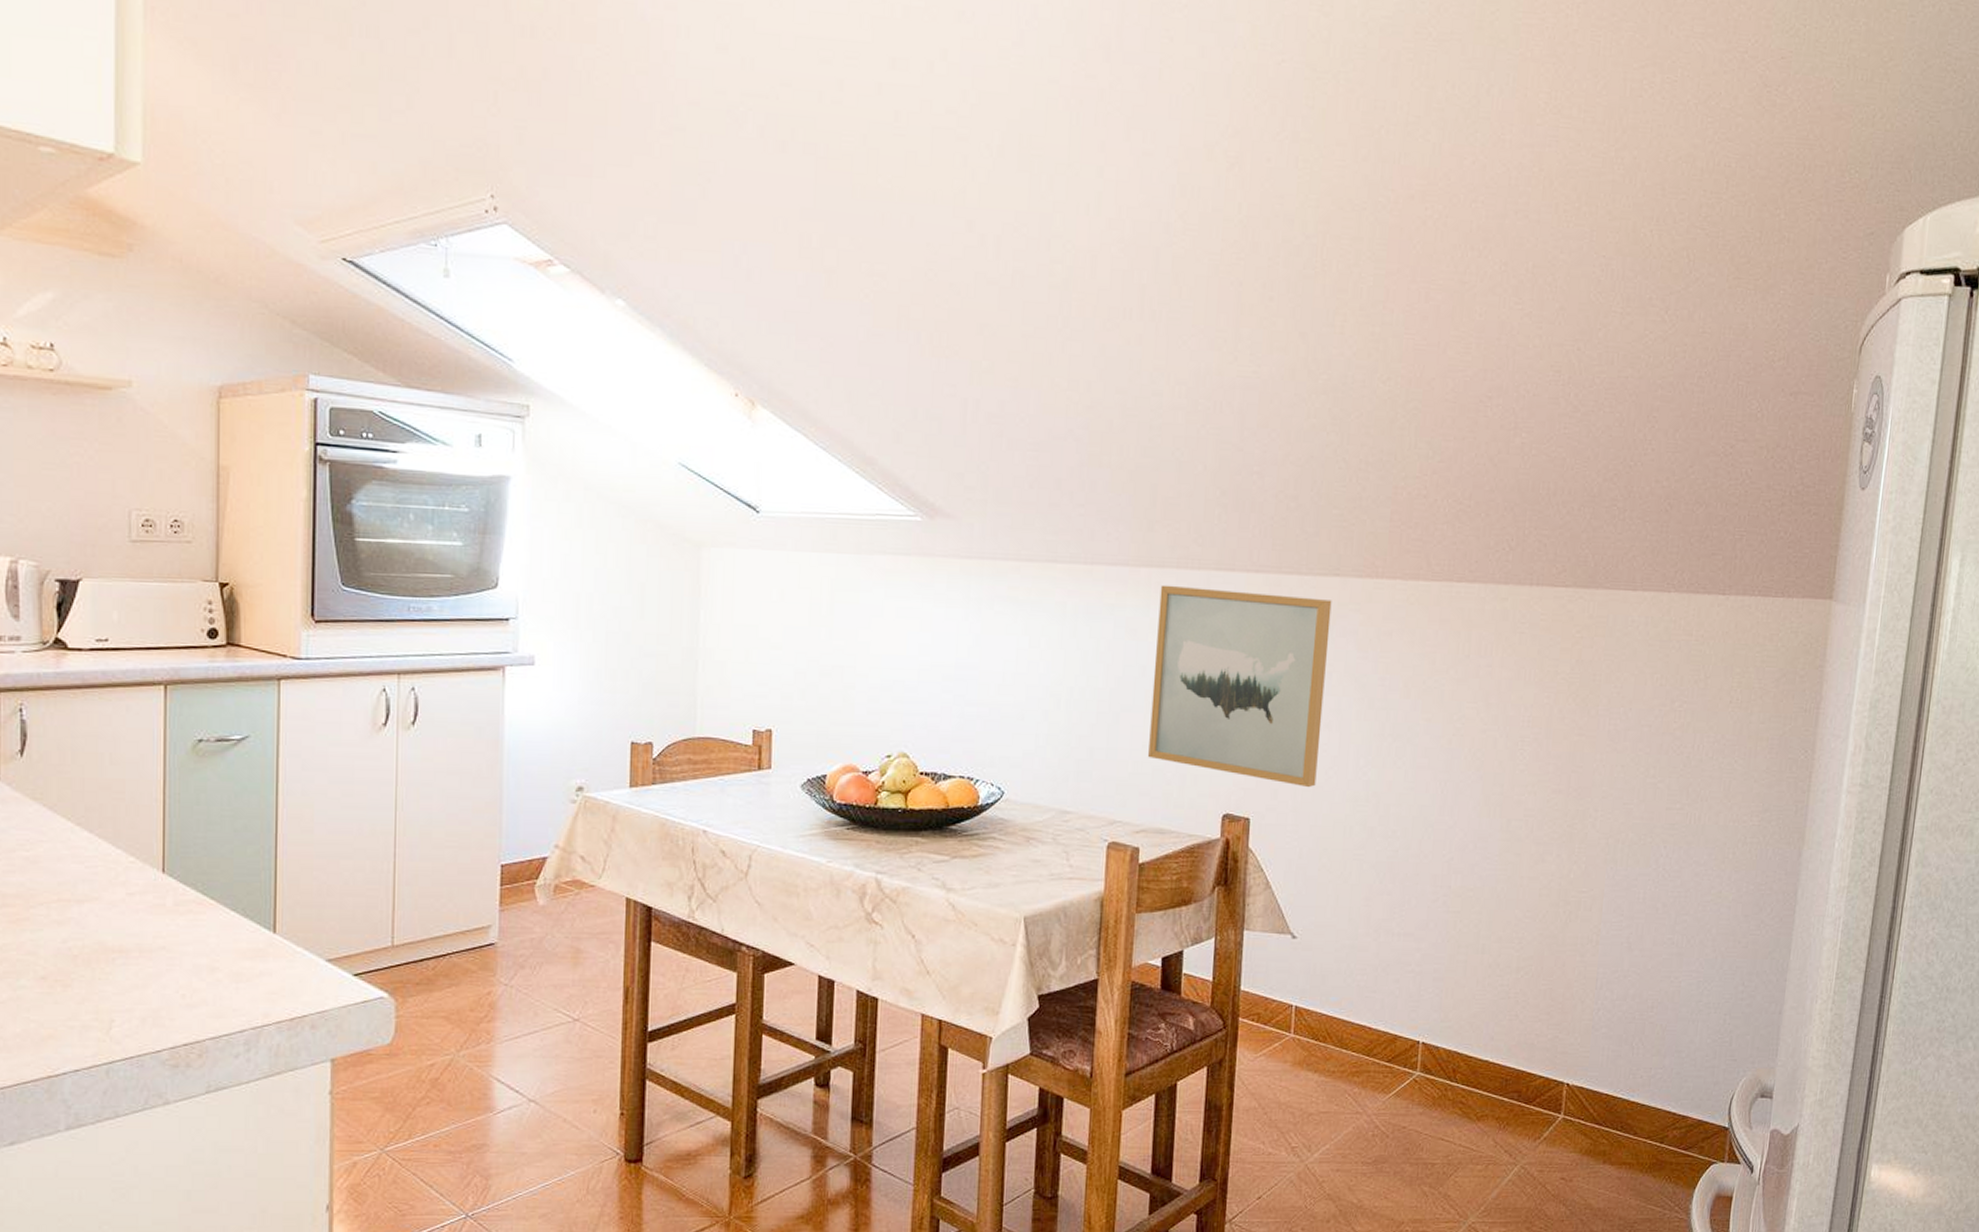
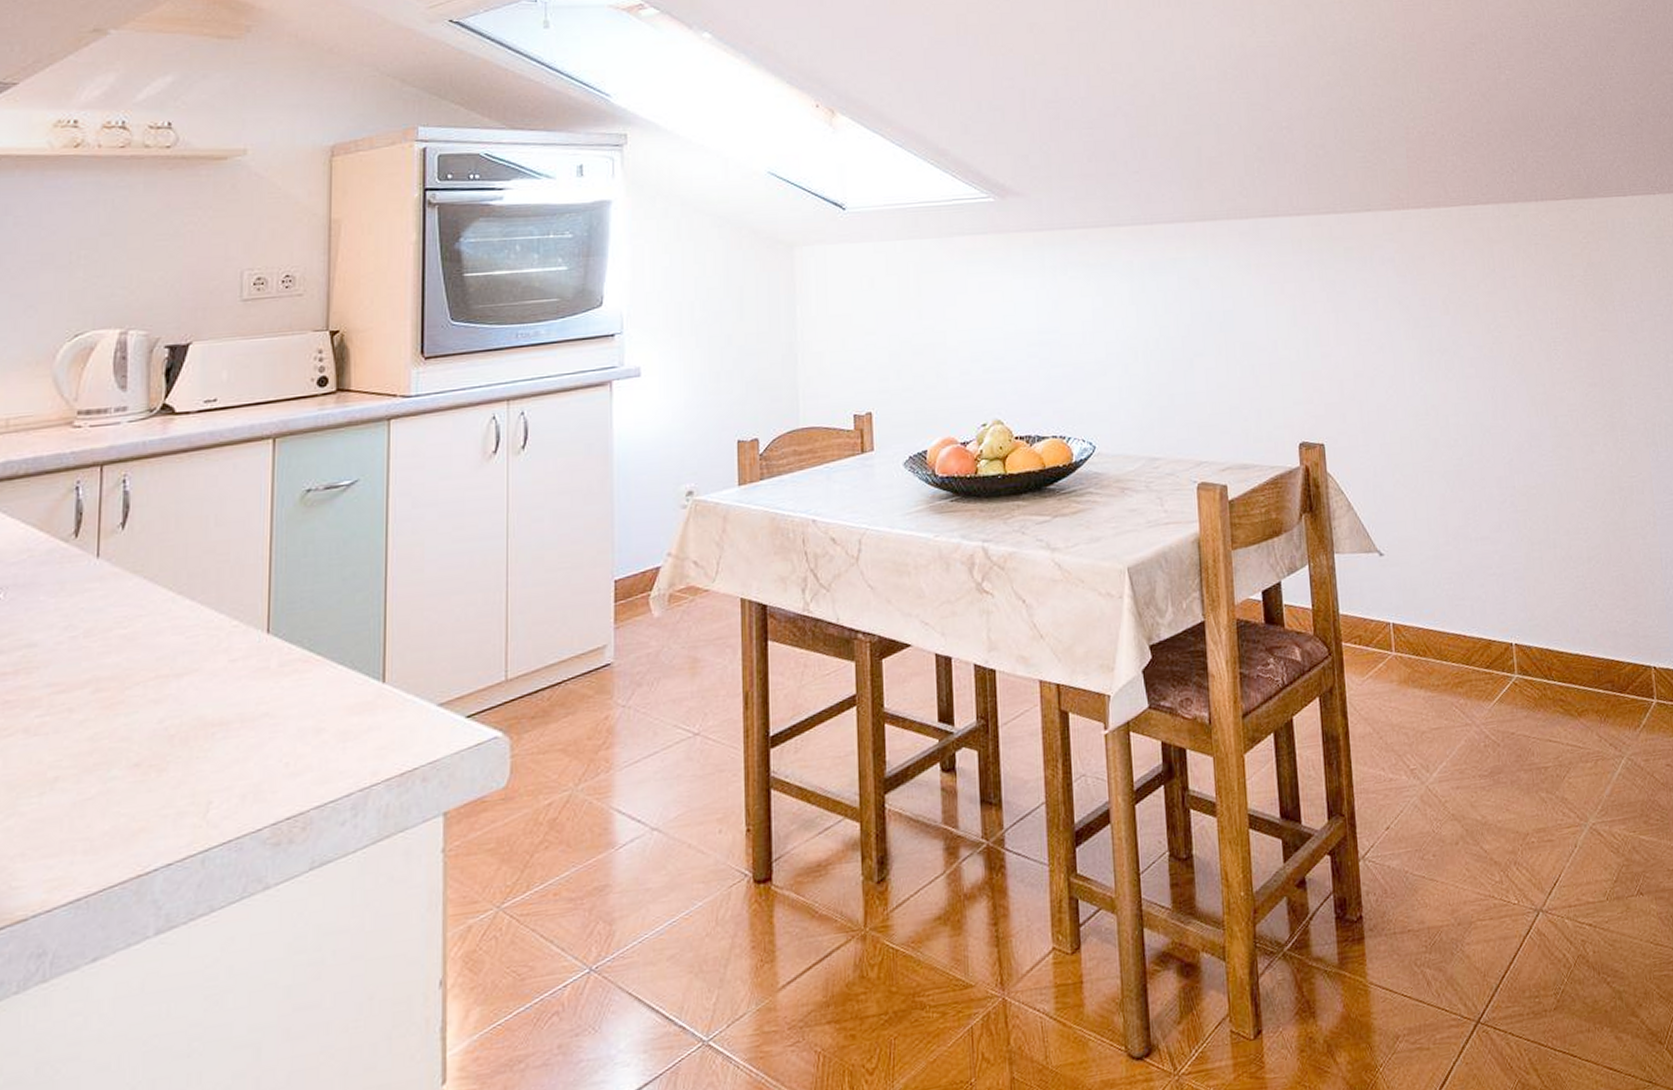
wall art: present [1148,585,1332,788] -> none [1215,232,1379,409]

